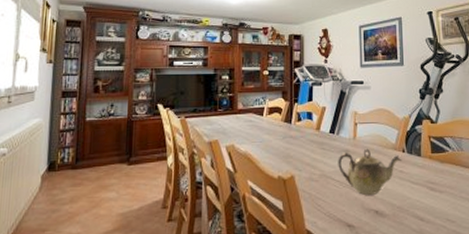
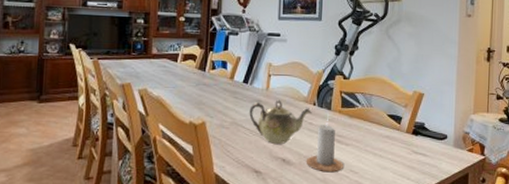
candle: none [399,160,439,223] -> present [306,114,344,173]

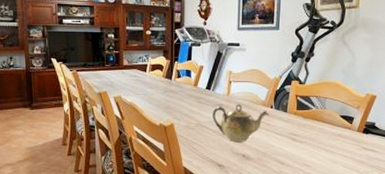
candle: present [306,114,344,173] -> none [263,115,298,166]

